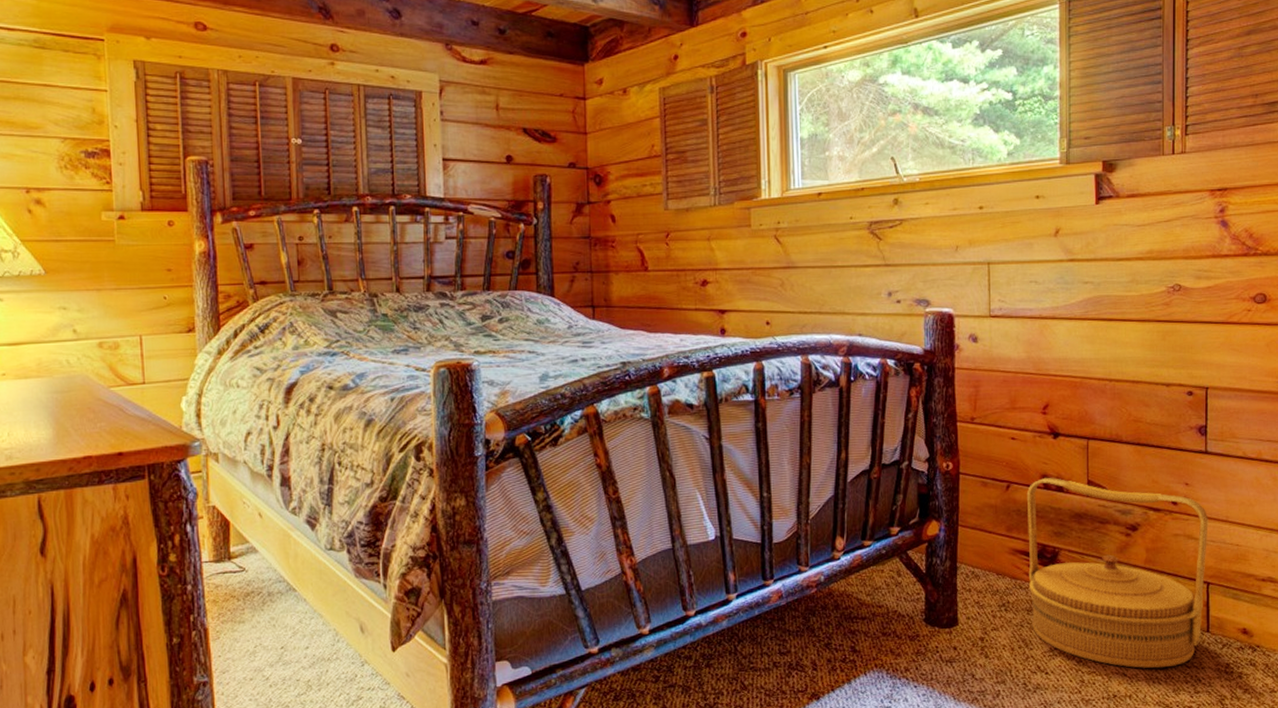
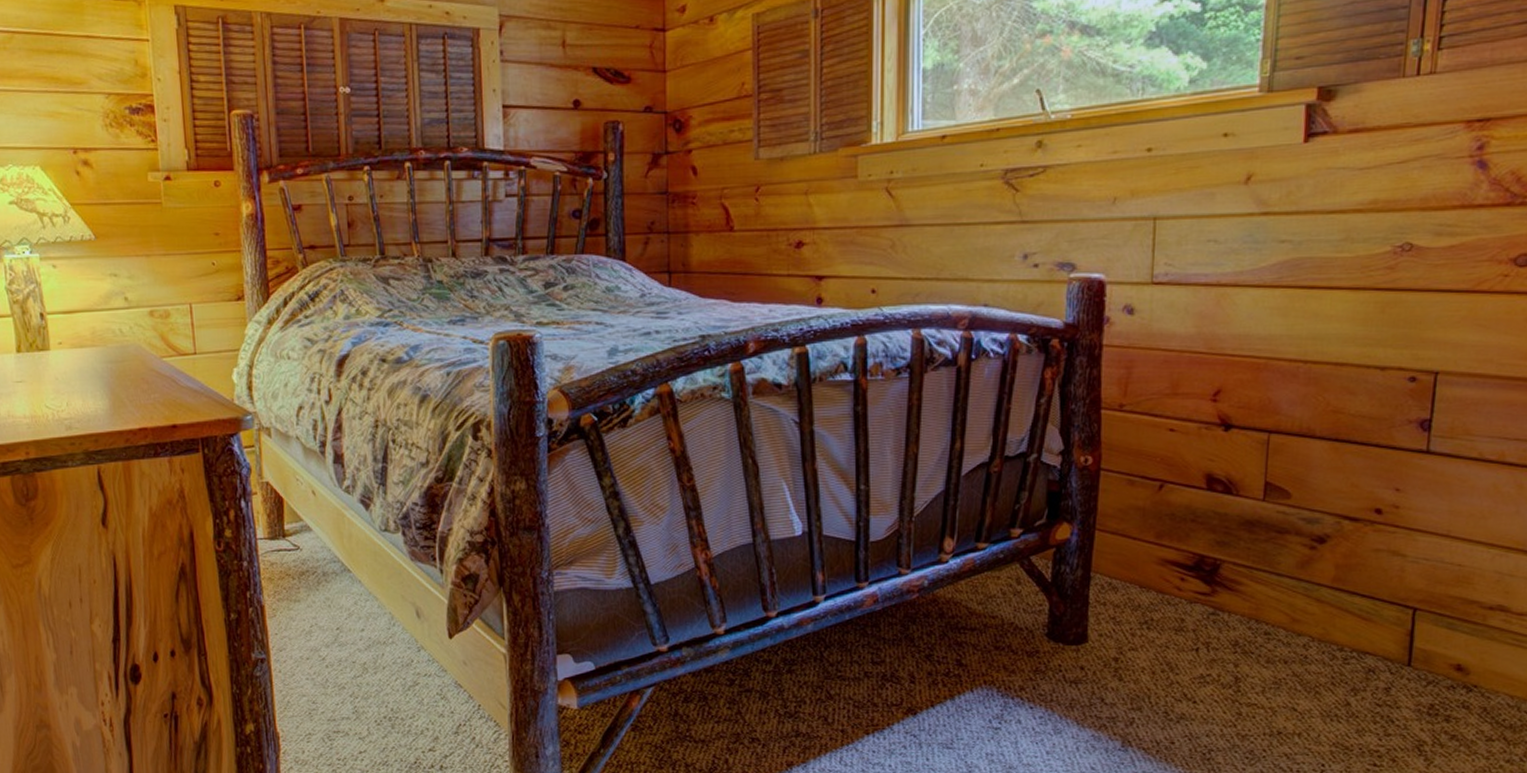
woven basket: present [1026,477,1209,669] -> none [1179,476,1423,705]

